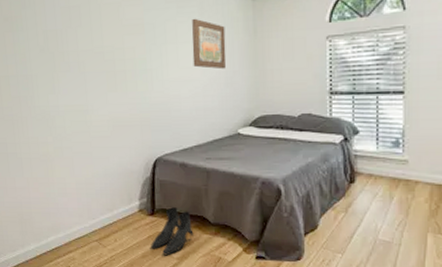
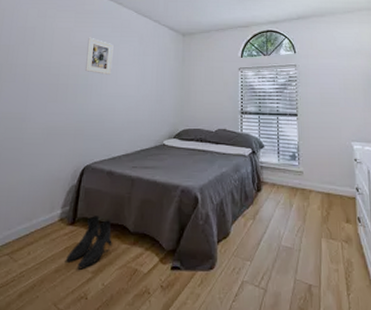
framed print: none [140,11,171,57] -> present [84,37,114,75]
wall art: present [192,18,226,70] -> none [129,46,159,89]

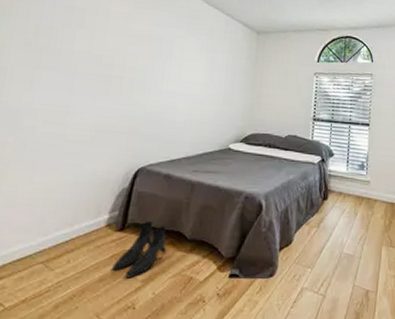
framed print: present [84,37,114,75] -> none [143,25,179,70]

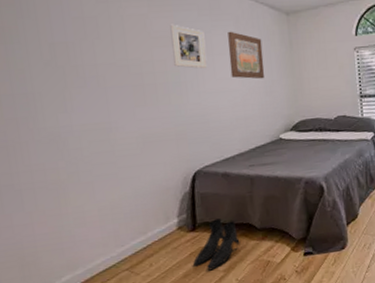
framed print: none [143,25,179,70] -> present [170,24,207,69]
wall art: none [194,40,230,88] -> present [228,31,265,79]

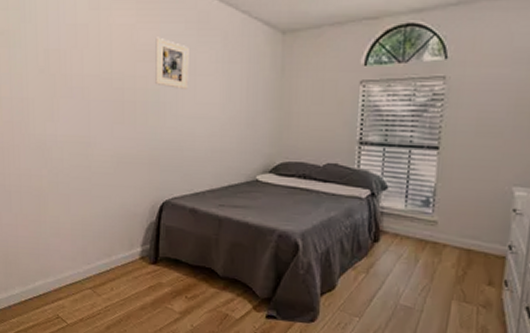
boots: present [193,218,240,271] -> none [151,256,200,310]
wall art: present [228,31,265,79] -> none [211,49,250,108]

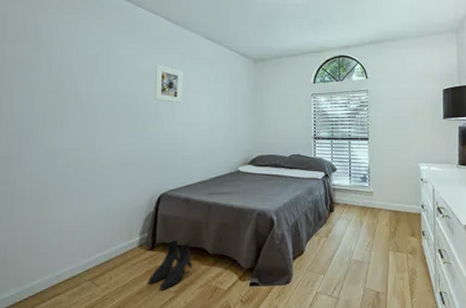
boots: none [151,256,200,310] -> present [148,240,192,290]

